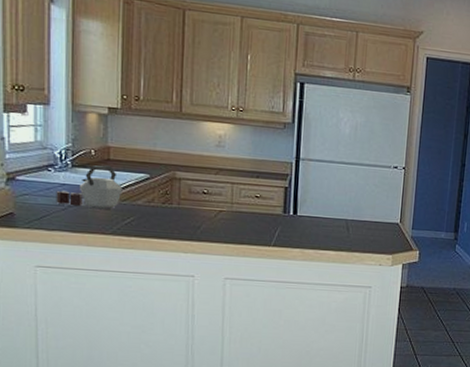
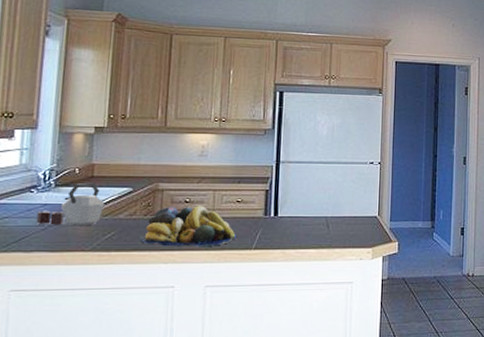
fruit bowl: none [159,196,255,241] -> present [139,206,236,248]

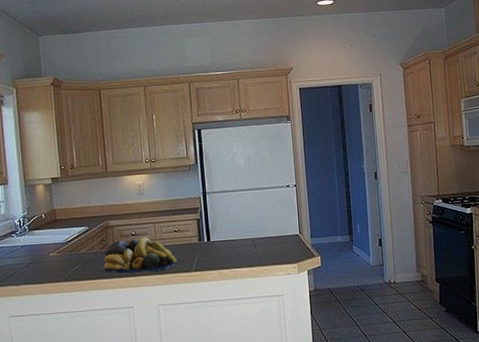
kettle: present [36,182,105,227] -> none [19,224,69,263]

